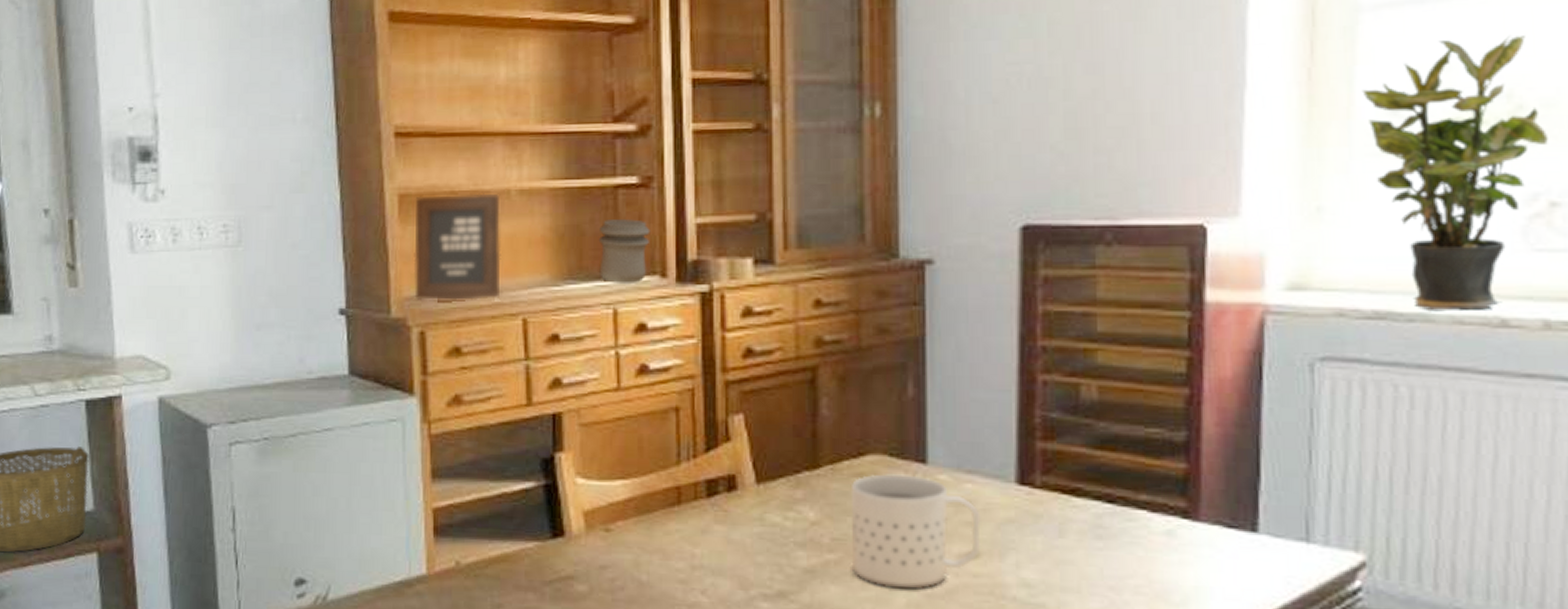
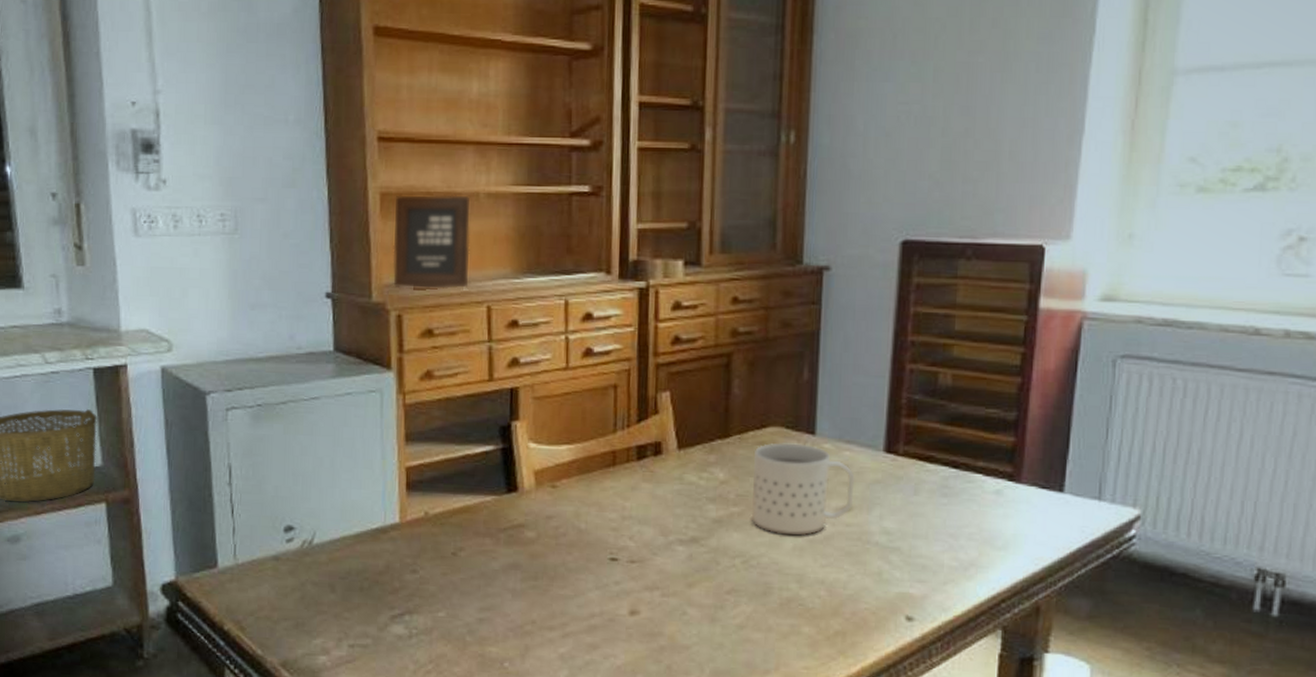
jar: present [598,219,651,285] -> none [554,222,599,280]
potted plant: present [1361,34,1548,312] -> none [1170,100,1303,322]

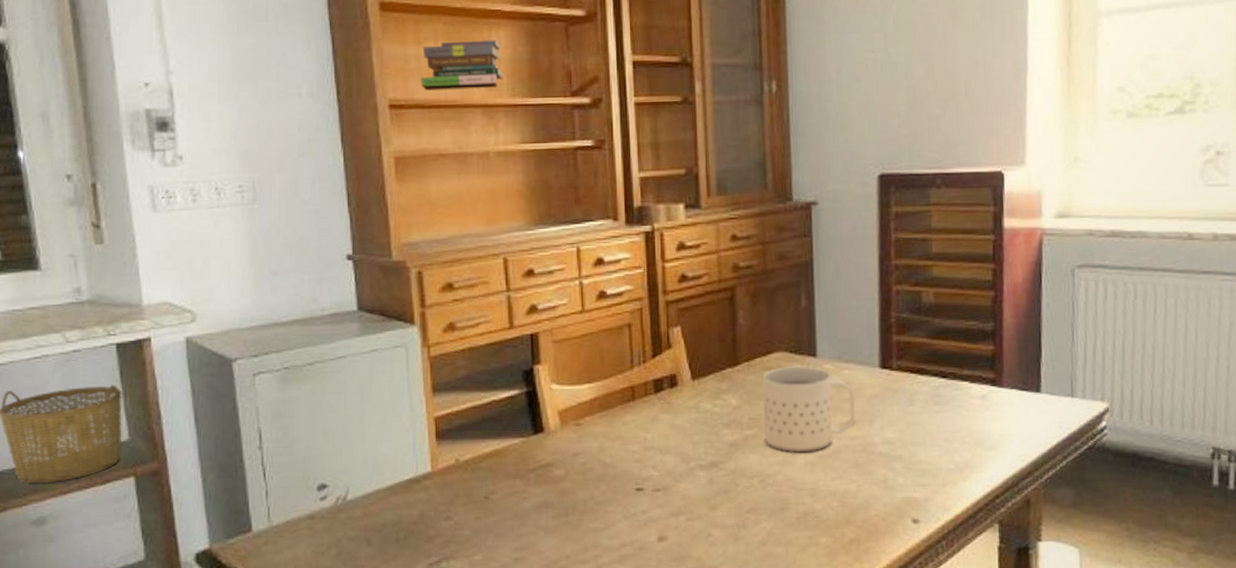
picture frame: present [393,195,470,289] -> none [409,155,485,245]
books: none [412,72,500,125] -> present [420,40,504,90]

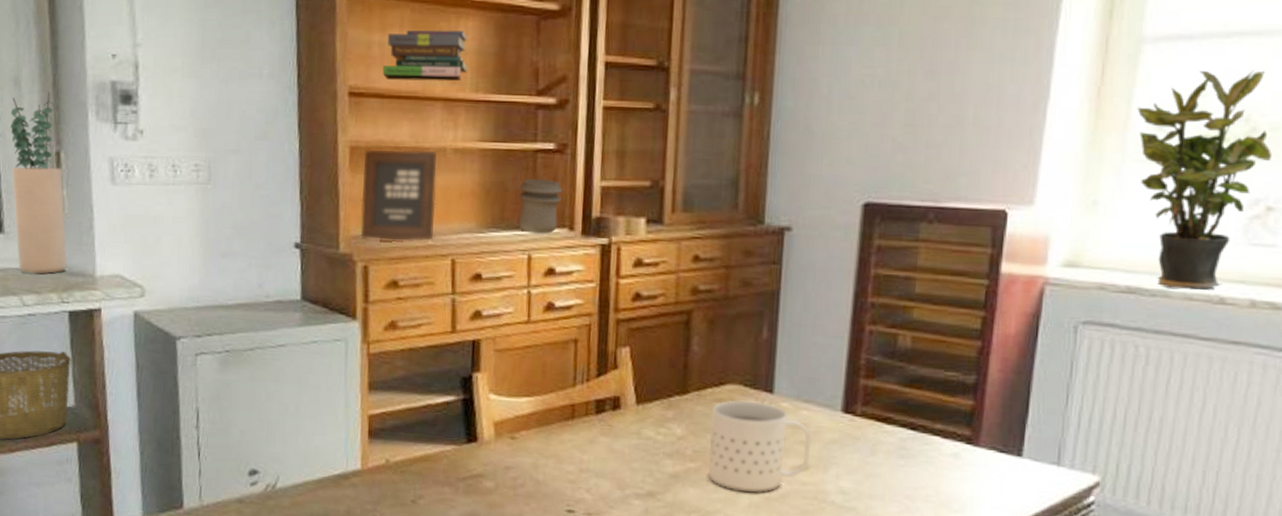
vase: none [40,124,111,309] -> present [10,92,67,274]
picture frame: none [409,155,485,245] -> present [360,149,437,241]
jar: none [562,175,604,228] -> present [518,179,563,235]
potted plant: none [1101,35,1215,230] -> present [1137,70,1272,290]

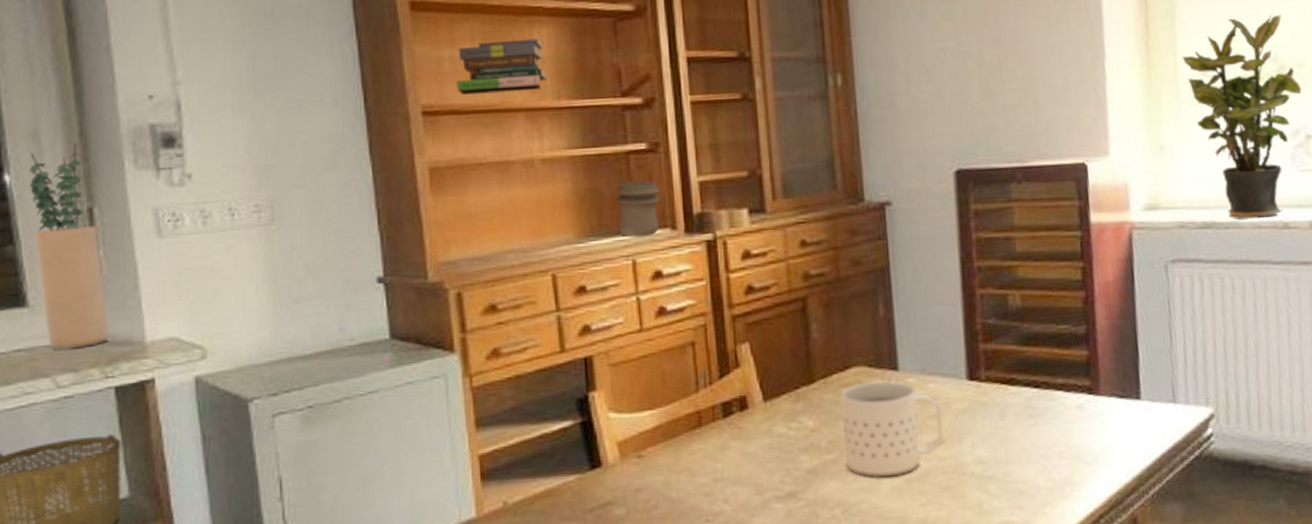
picture frame: present [360,149,437,241] -> none [445,163,531,264]

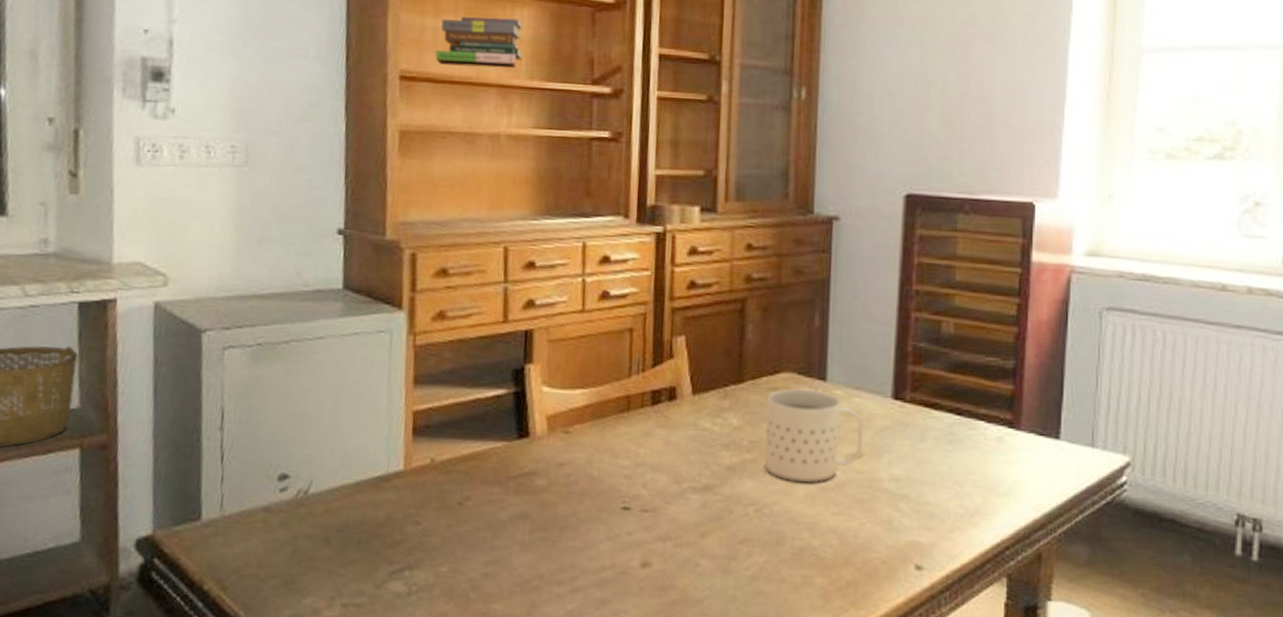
vase: present [29,142,110,350] -> none [21,66,81,262]
jar: present [615,180,660,238] -> none [572,166,618,223]
potted plant: present [1182,14,1301,219] -> none [1141,79,1255,278]

